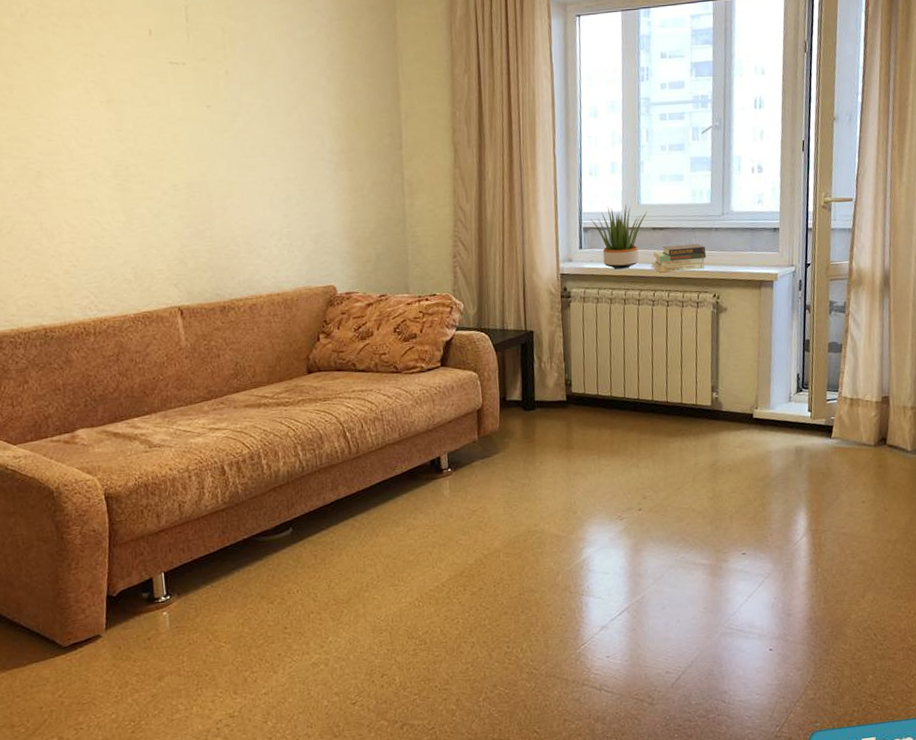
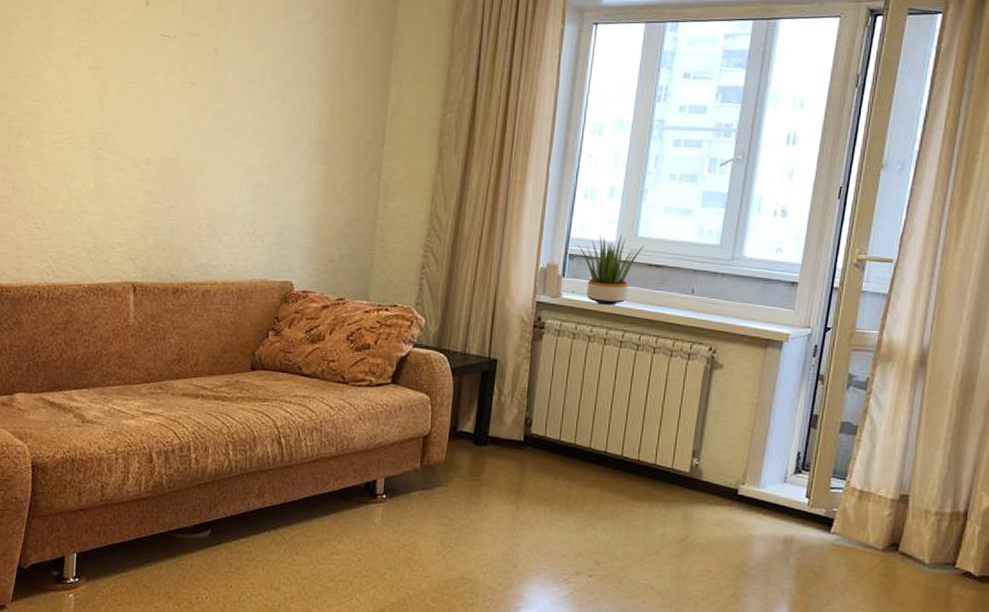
candle: none [557,234,583,269] -> present [535,259,563,297]
books: present [651,243,707,273] -> none [641,285,708,317]

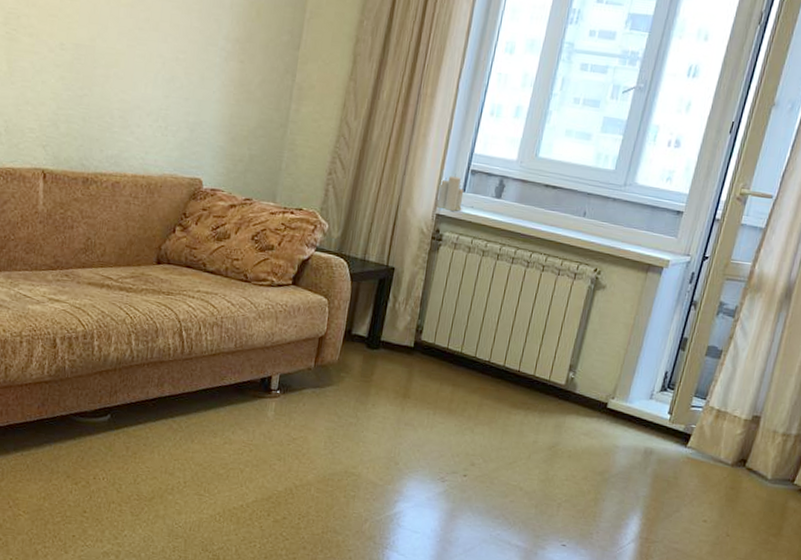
potted plant: present [578,234,645,305] -> none [480,152,544,223]

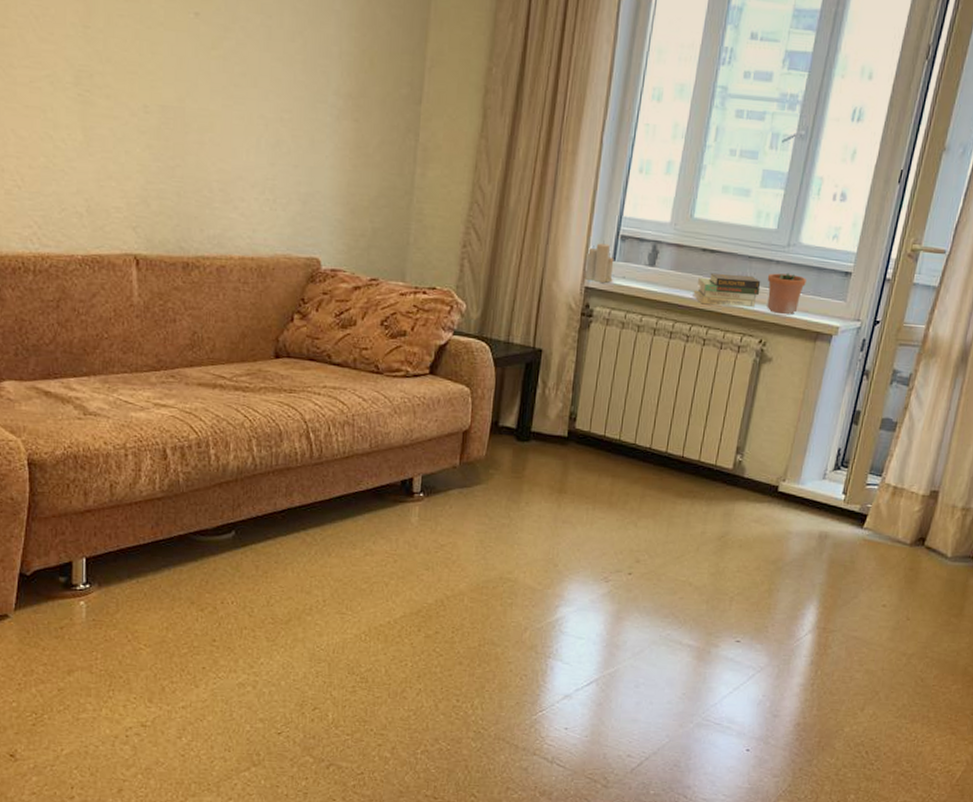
books: none [534,206,598,239] -> present [693,272,761,307]
planter: none [603,209,641,248] -> present [767,273,806,315]

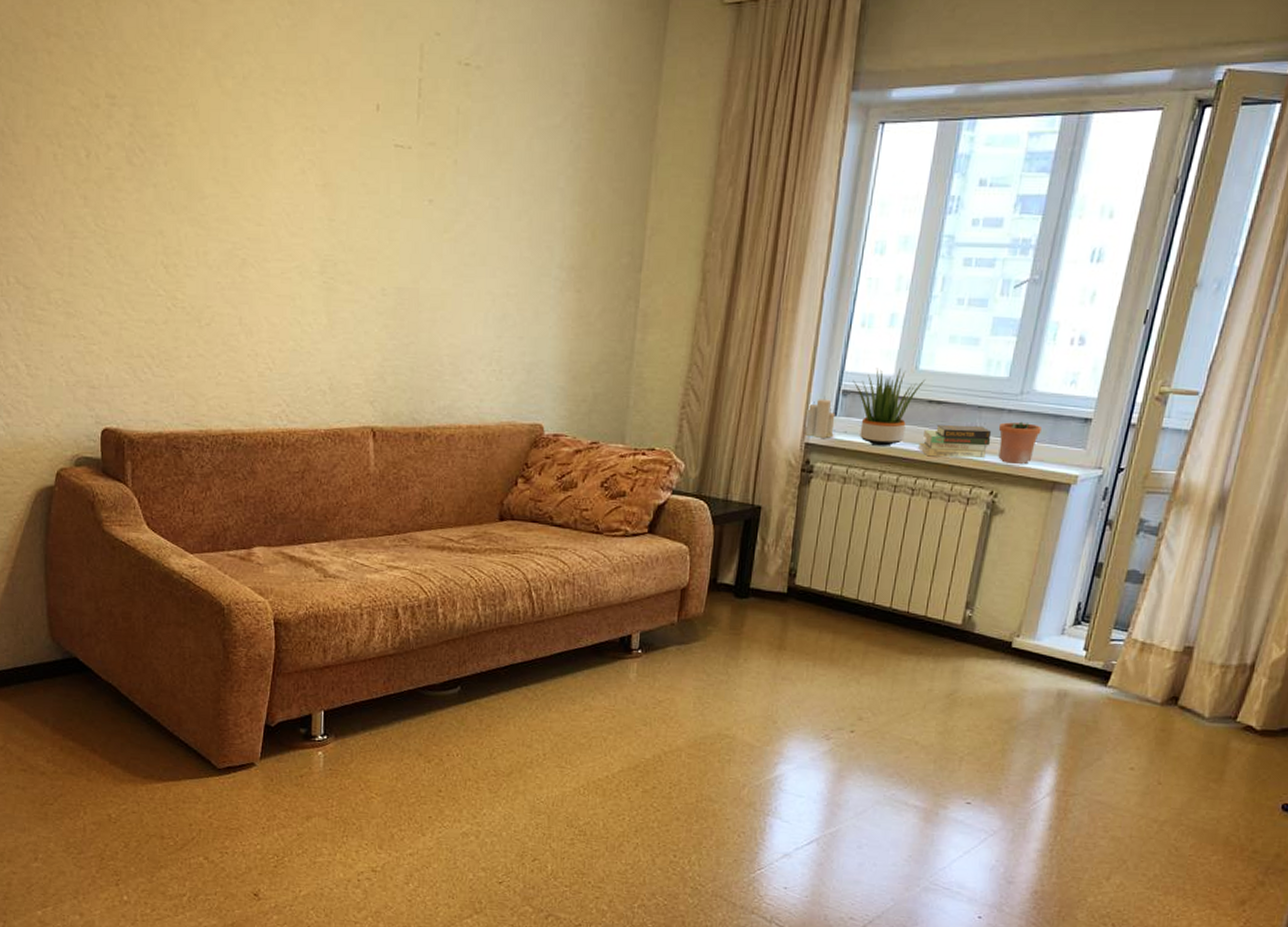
potted plant: none [631,214,700,293] -> present [853,368,926,446]

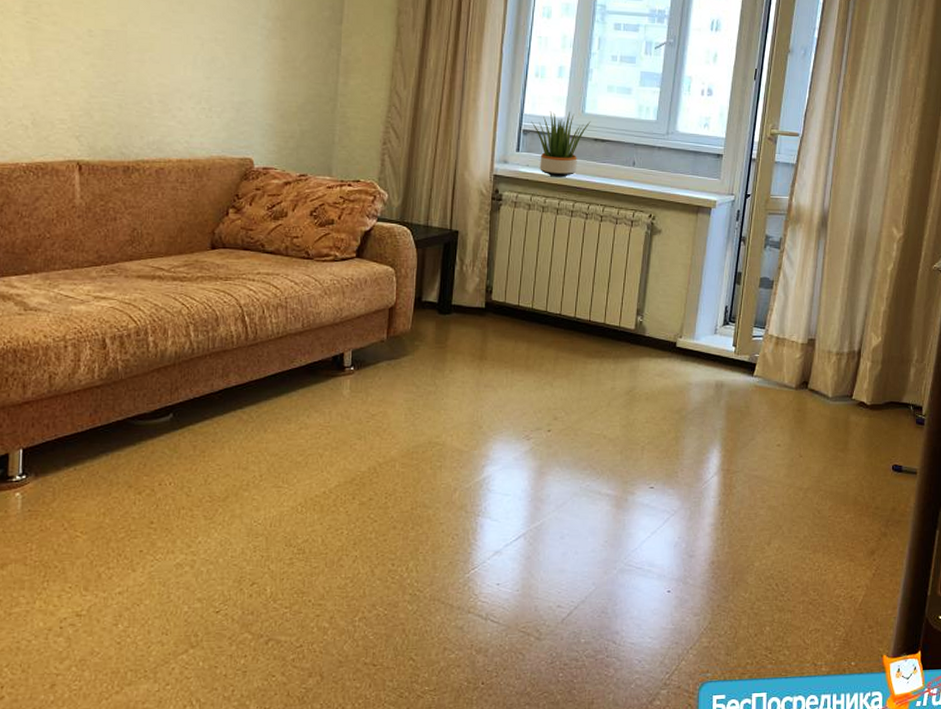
candle: present [804,396,835,438] -> none [492,135,518,171]
books: present [918,424,992,458] -> none [589,158,647,187]
planter: present [998,421,1042,465] -> none [651,156,685,193]

